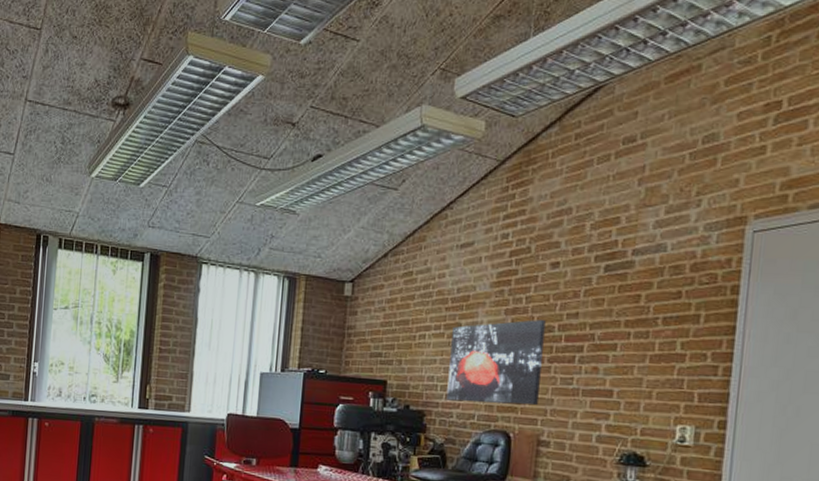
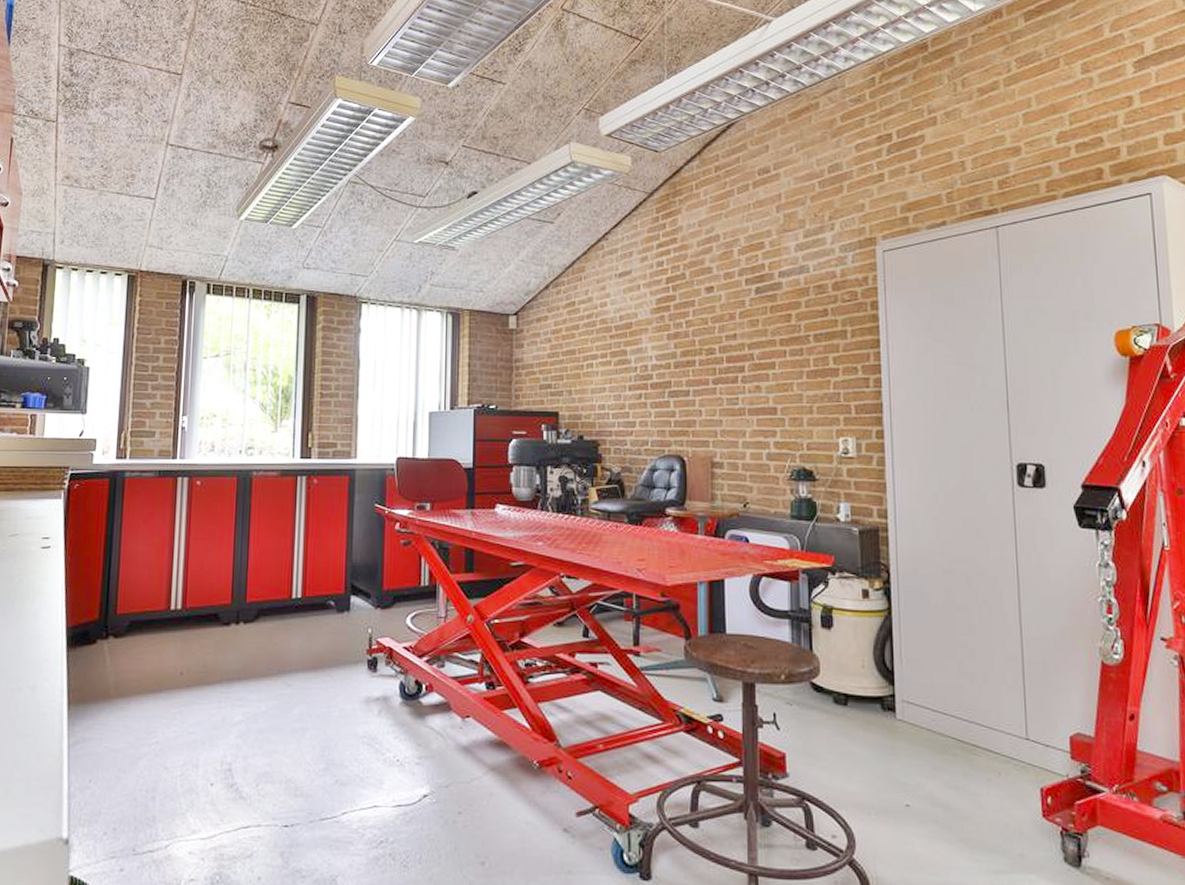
wall art: present [446,319,546,406] -> none [619,343,708,428]

